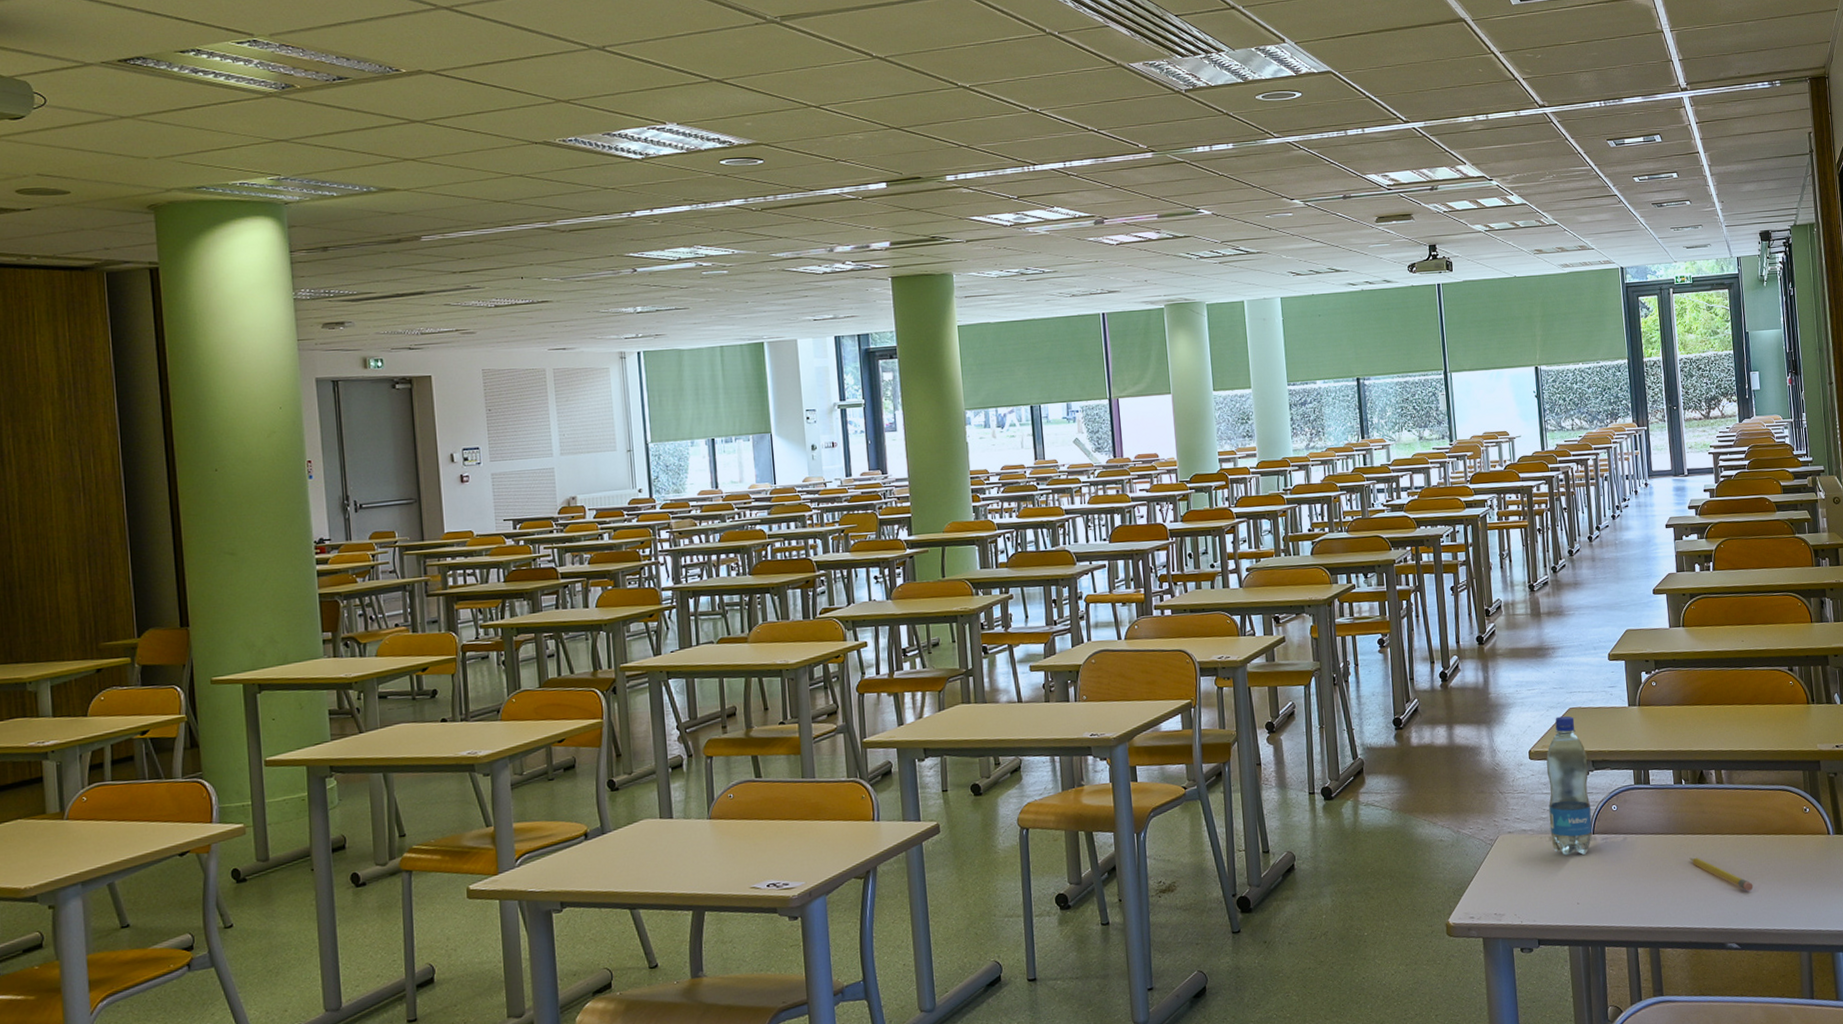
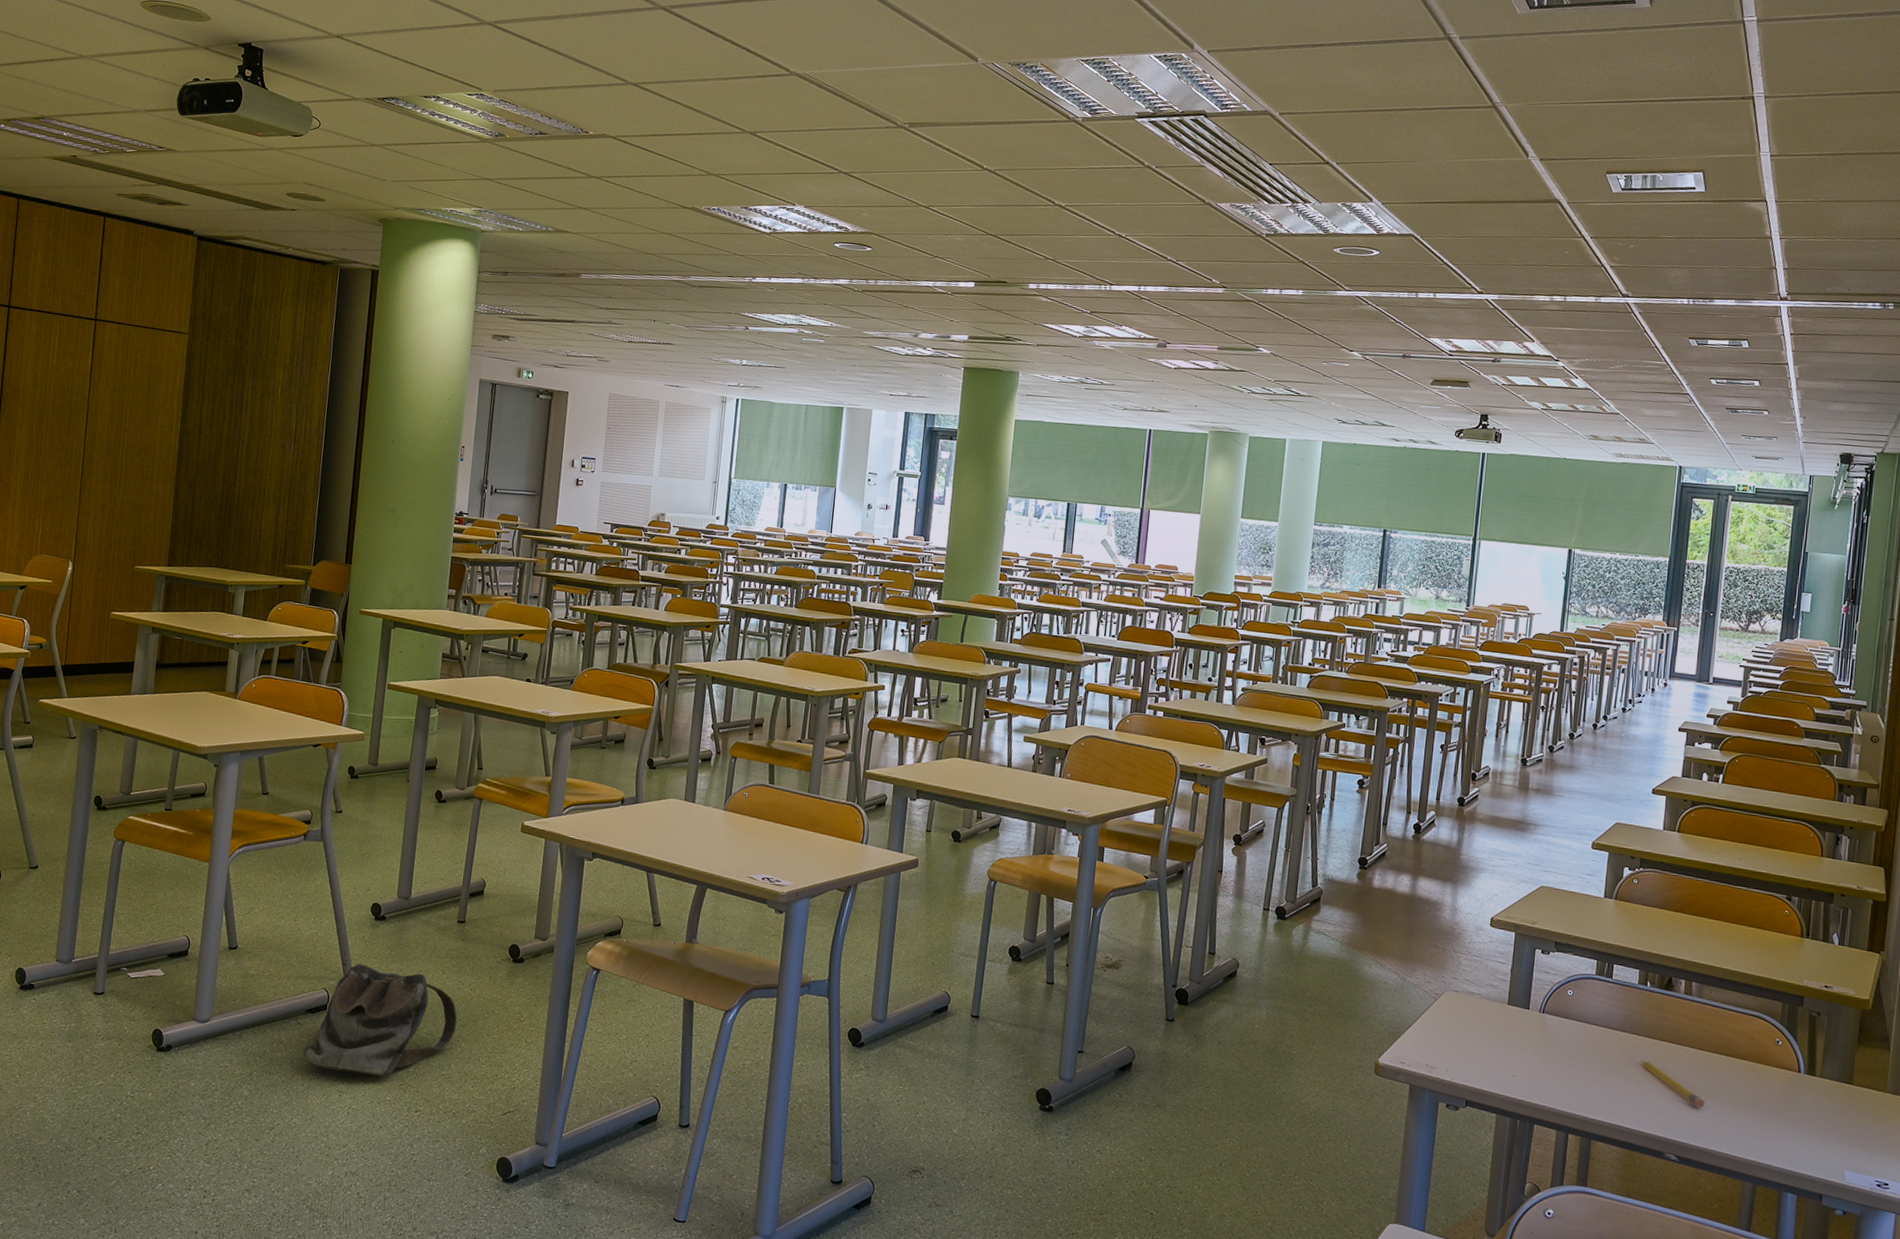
bottle: present [1546,715,1593,856] -> none [1497,891,1551,1030]

